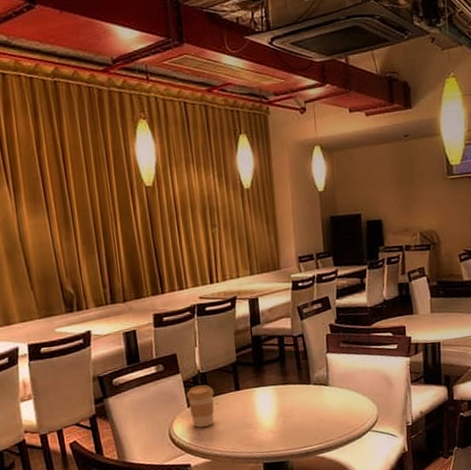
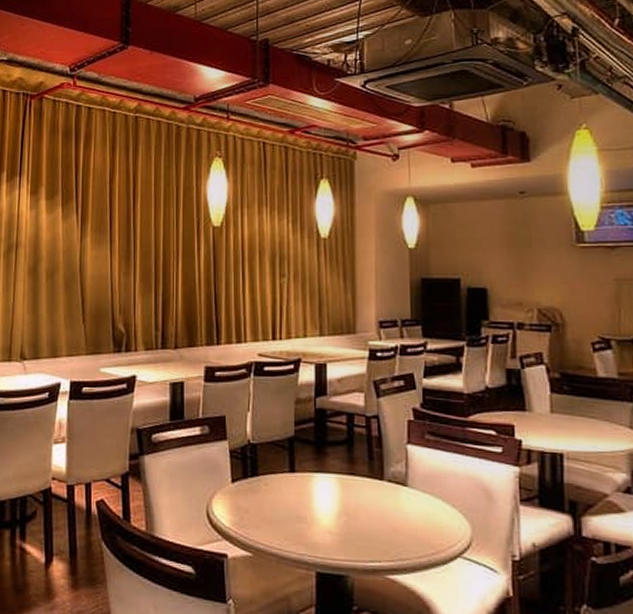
coffee cup: present [186,385,215,428] -> none [231,458,264,511]

